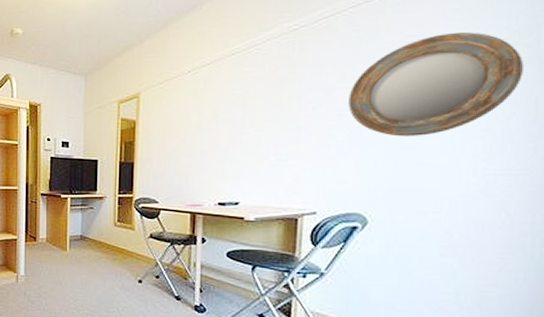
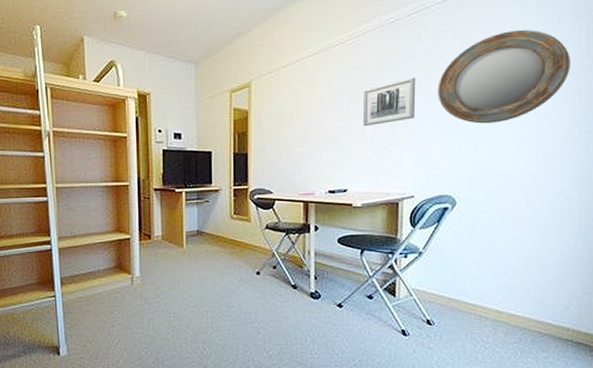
wall art: none [259,86,322,138] -> present [362,77,416,127]

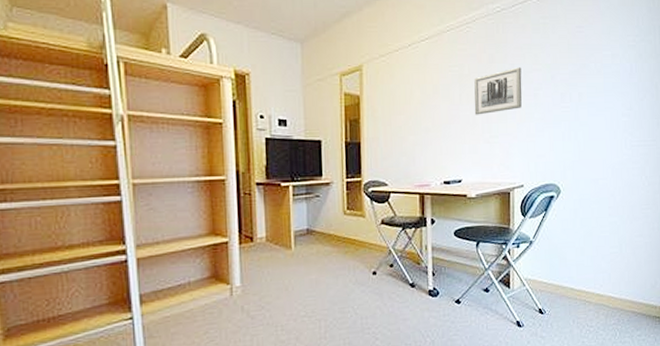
home mirror: present [438,29,570,124] -> none [541,26,648,114]

